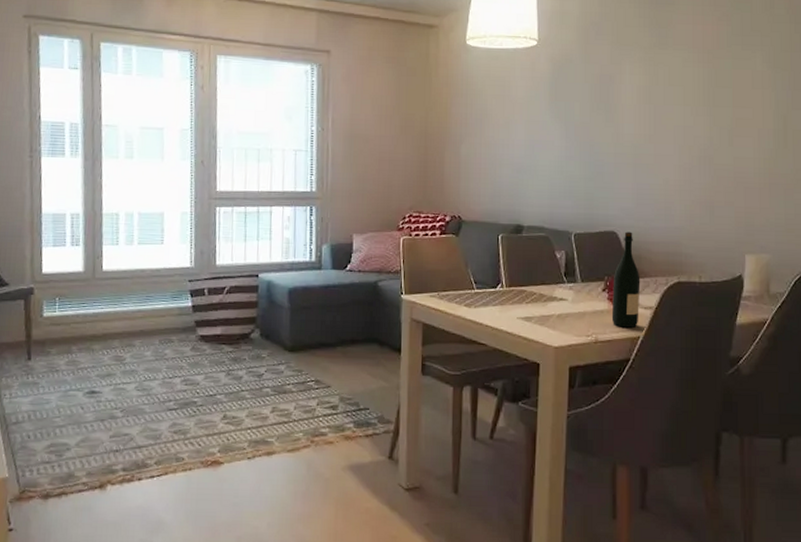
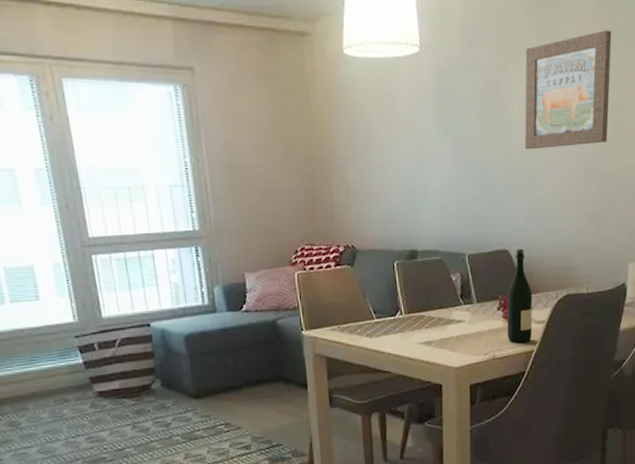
wall art: none [636,32,728,138] -> present [524,30,612,150]

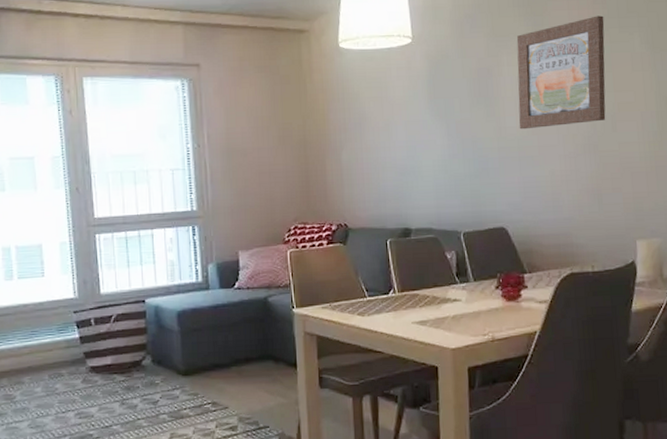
wine bottle: present [507,248,533,343] -> none [505,226,535,324]

